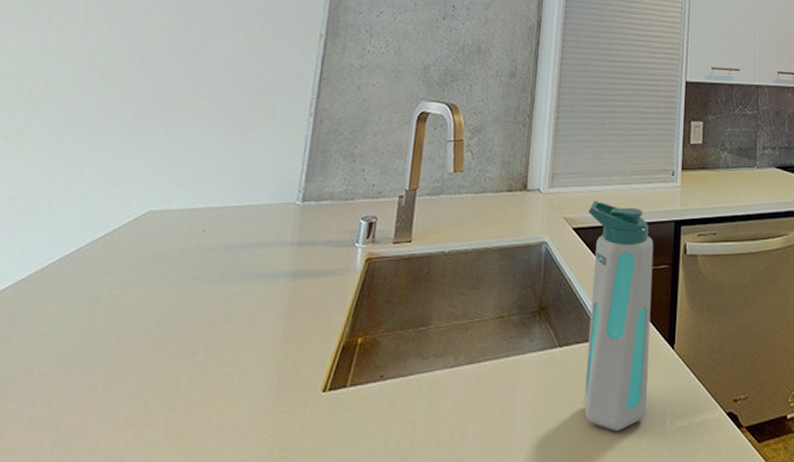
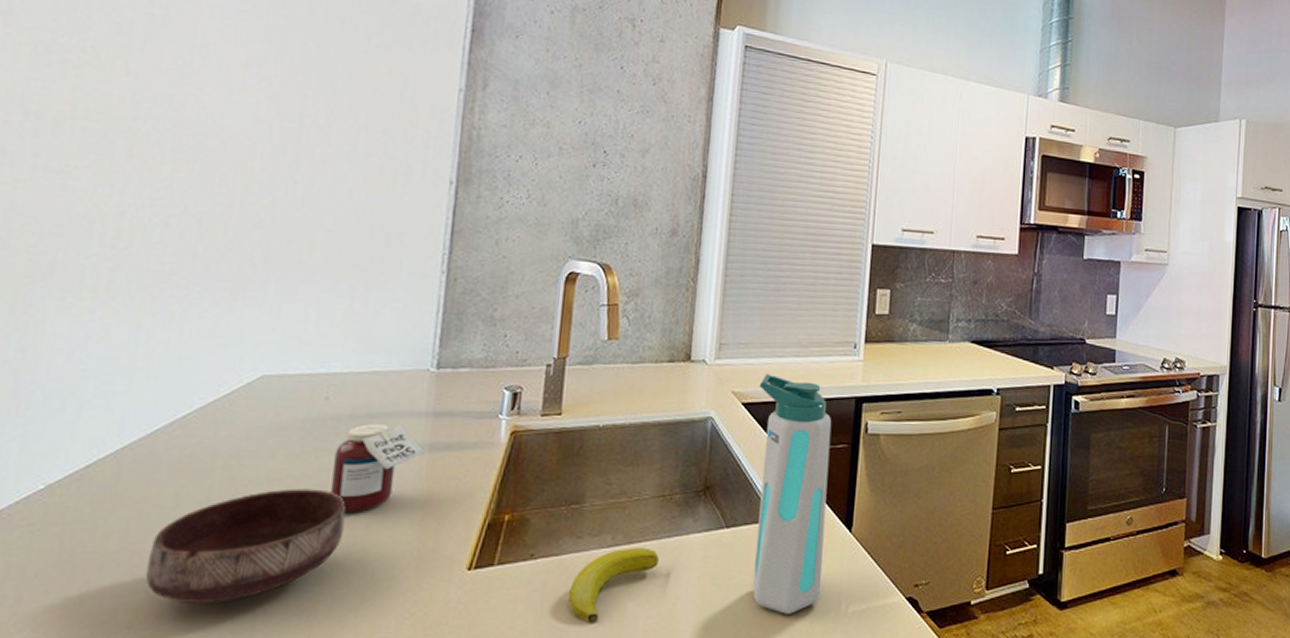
bowl: none [30,316,215,428] -> present [145,488,346,603]
jar: none [202,253,289,339] -> present [330,423,425,514]
banana: none [414,367,497,442] -> present [568,547,659,623]

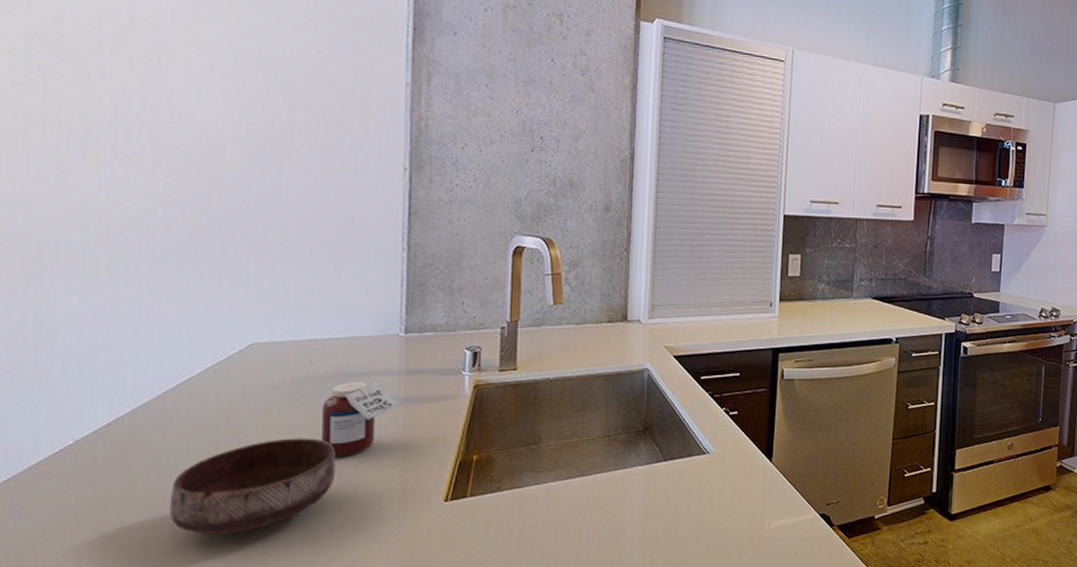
banana: present [568,547,659,623] -> none [532,479,607,542]
water bottle: present [752,374,832,614] -> none [688,330,753,530]

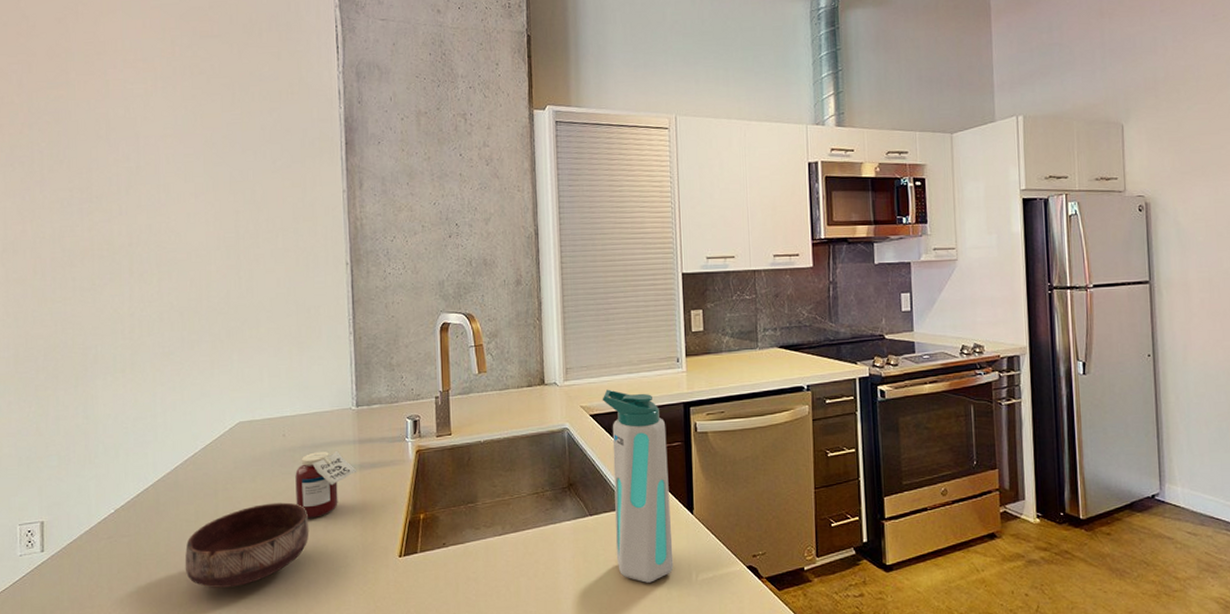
water bottle: none [688,330,753,530] -> present [602,389,674,583]

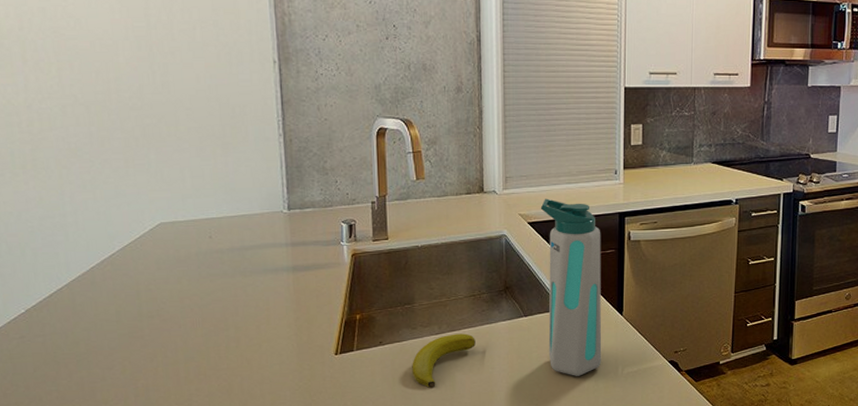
bowl: present [184,502,310,588] -> none [108,303,241,385]
jar: present [295,450,357,519] -> none [224,252,290,319]
banana: none [475,534,540,594] -> present [412,333,475,388]

